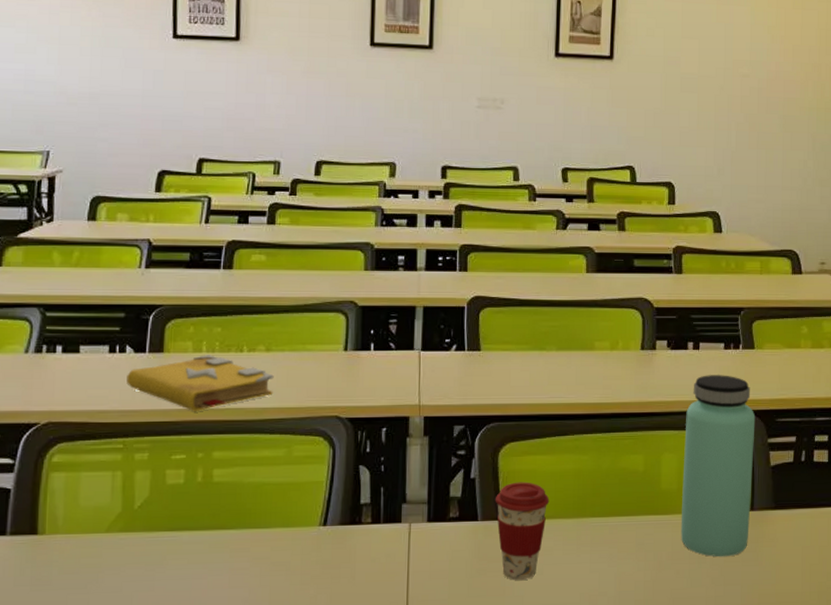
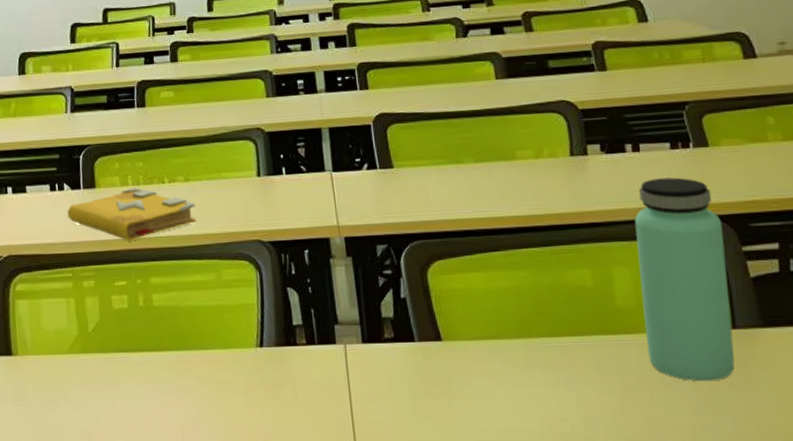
coffee cup: present [495,482,550,580] -> none [429,300,490,404]

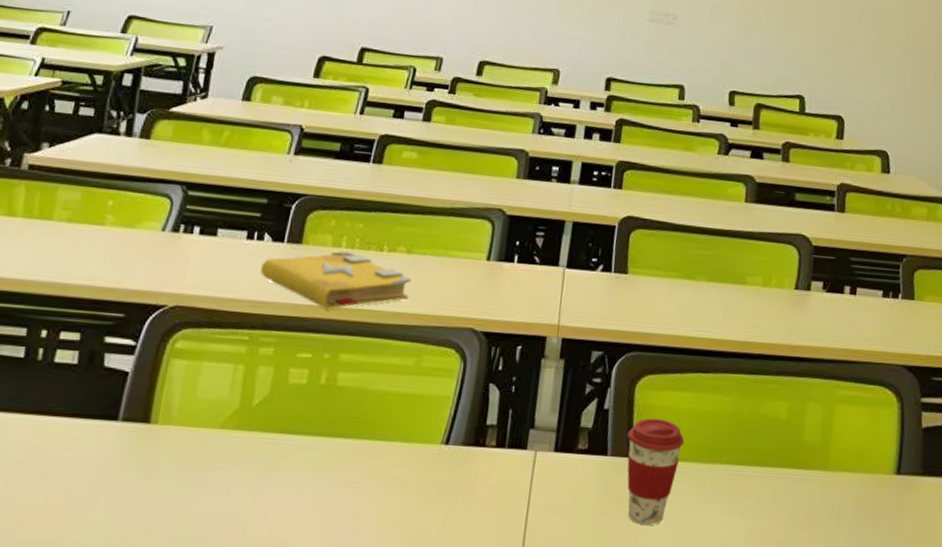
coffee cup: none [429,300,490,404] -> present [627,418,685,525]
bottle: present [634,177,735,382] -> none [820,322,910,523]

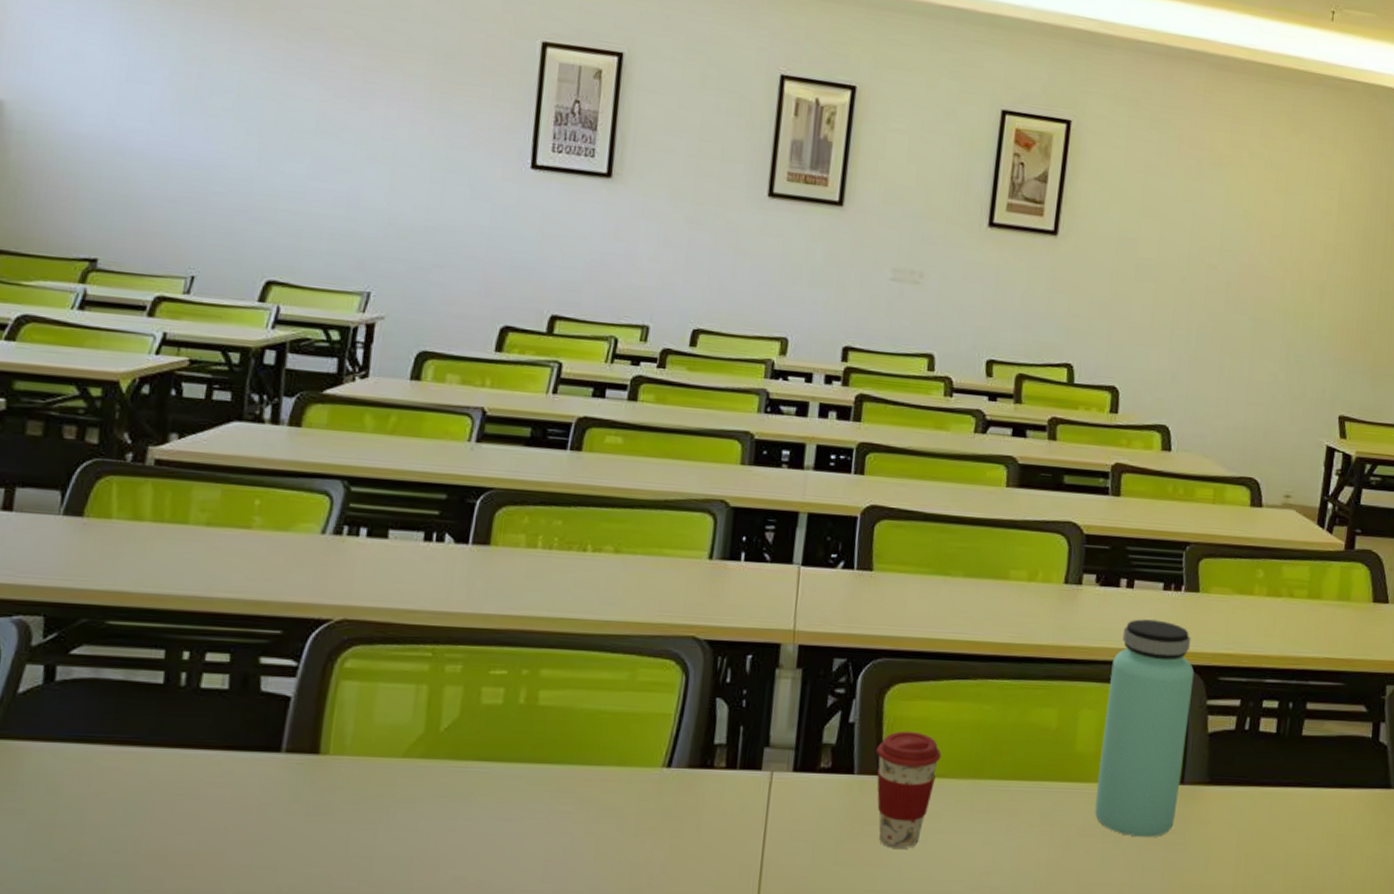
spell book: present [260,250,412,310] -> none [442,551,622,620]
bottle: none [820,322,910,523] -> present [1095,619,1195,838]

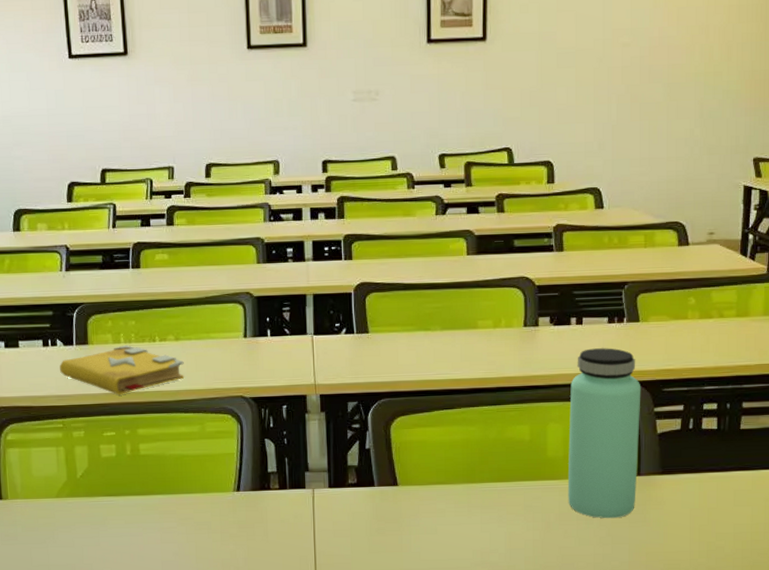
spell book: none [442,551,622,620] -> present [60,345,185,396]
coffee cup: present [876,731,942,849] -> none [389,451,440,538]

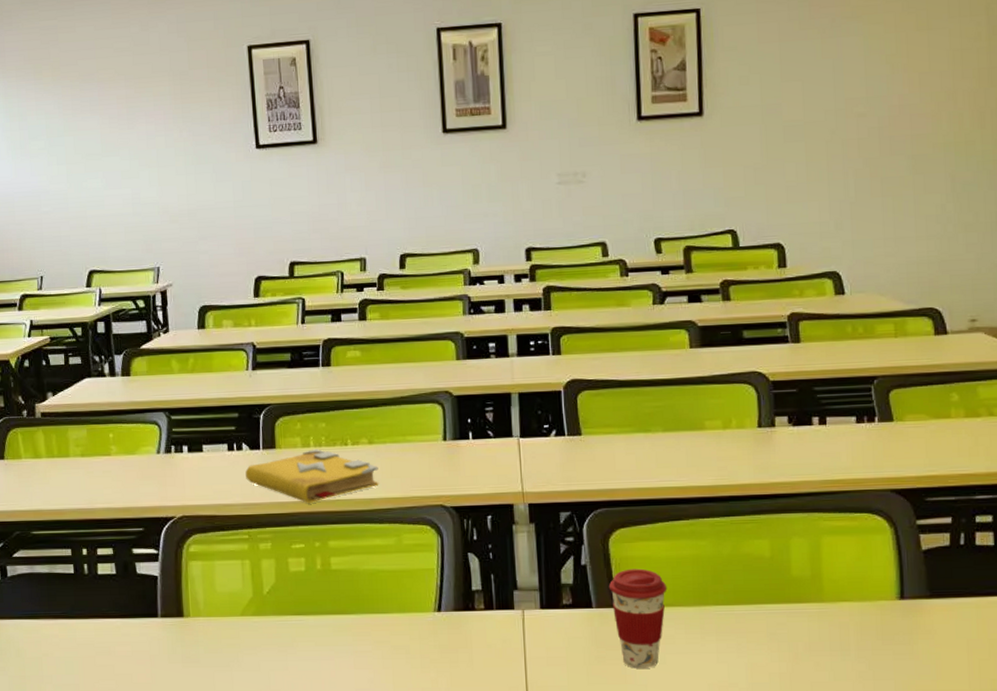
coffee cup: none [389,451,440,538] -> present [608,568,667,668]
bottle: present [567,348,641,519] -> none [815,451,901,650]

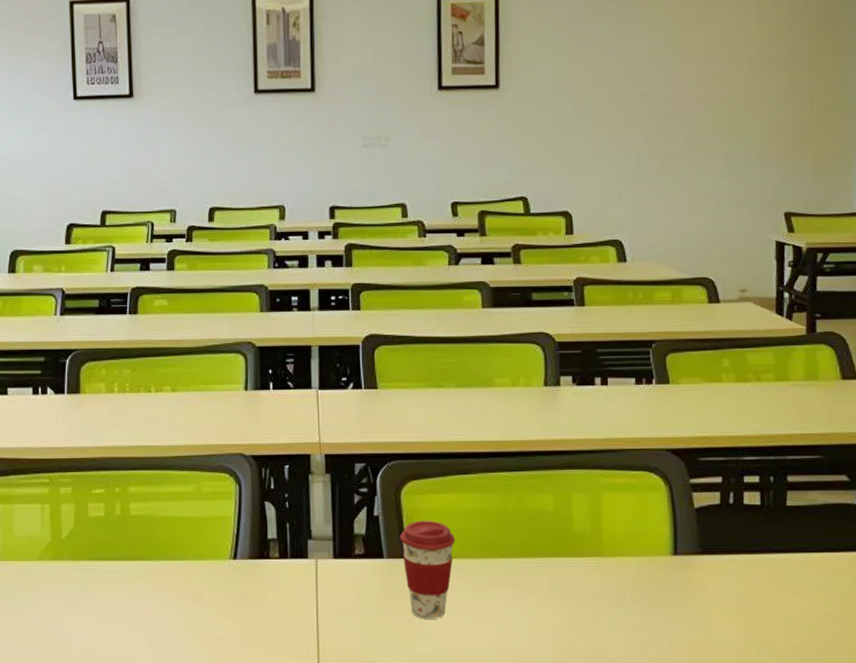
spell book: present [245,449,379,504] -> none [49,395,181,450]

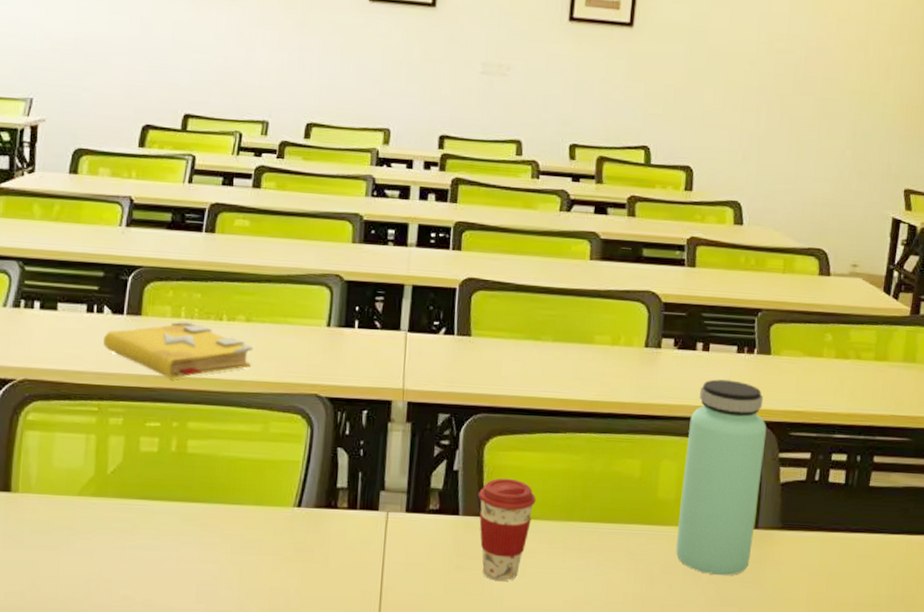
spell book: none [49,395,181,450] -> present [103,321,253,380]
bottle: none [596,411,675,604] -> present [676,379,767,576]

